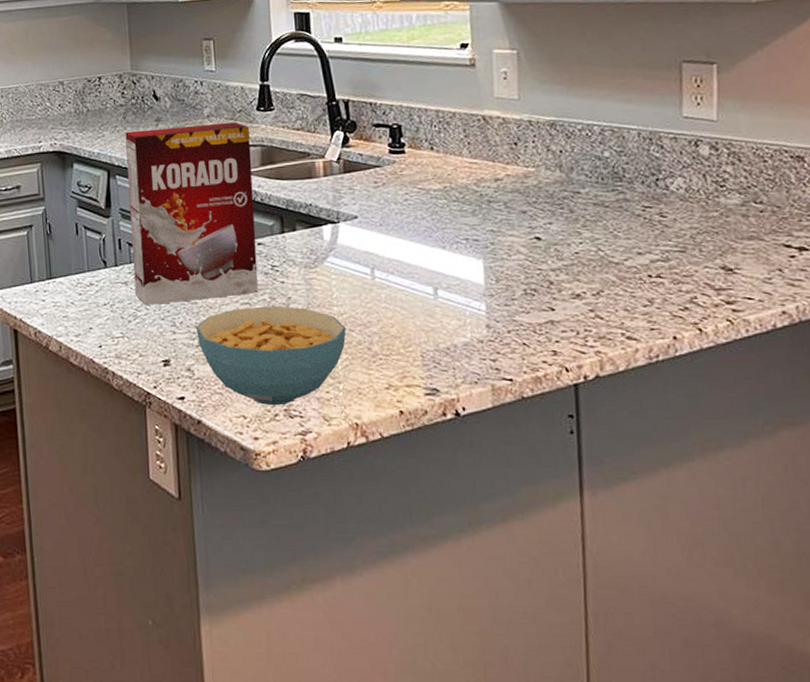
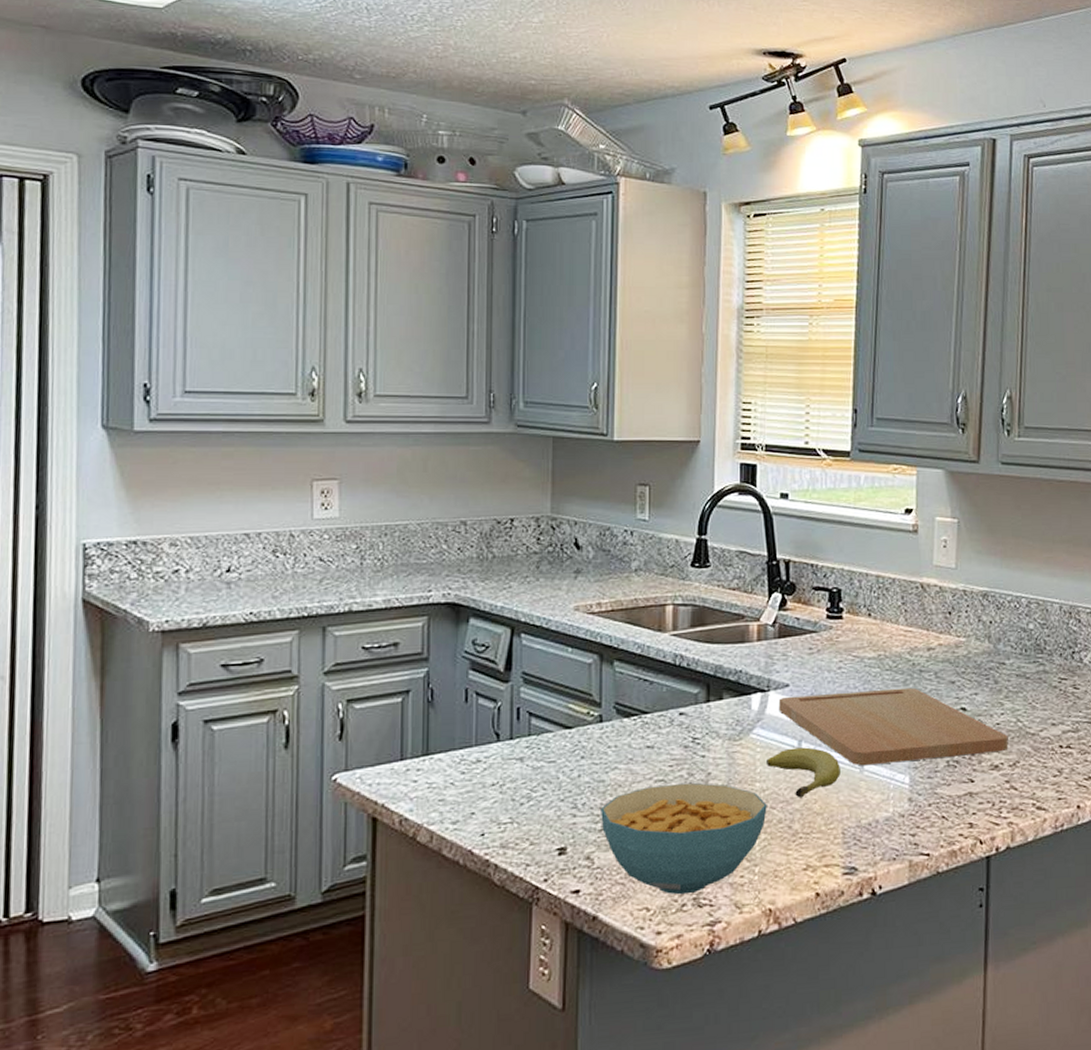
cereal box: present [125,122,259,305] -> none [532,578,682,785]
fruit: none [342,274,415,322] -> present [767,747,841,798]
cutting board: none [349,218,590,293] -> present [778,687,1008,766]

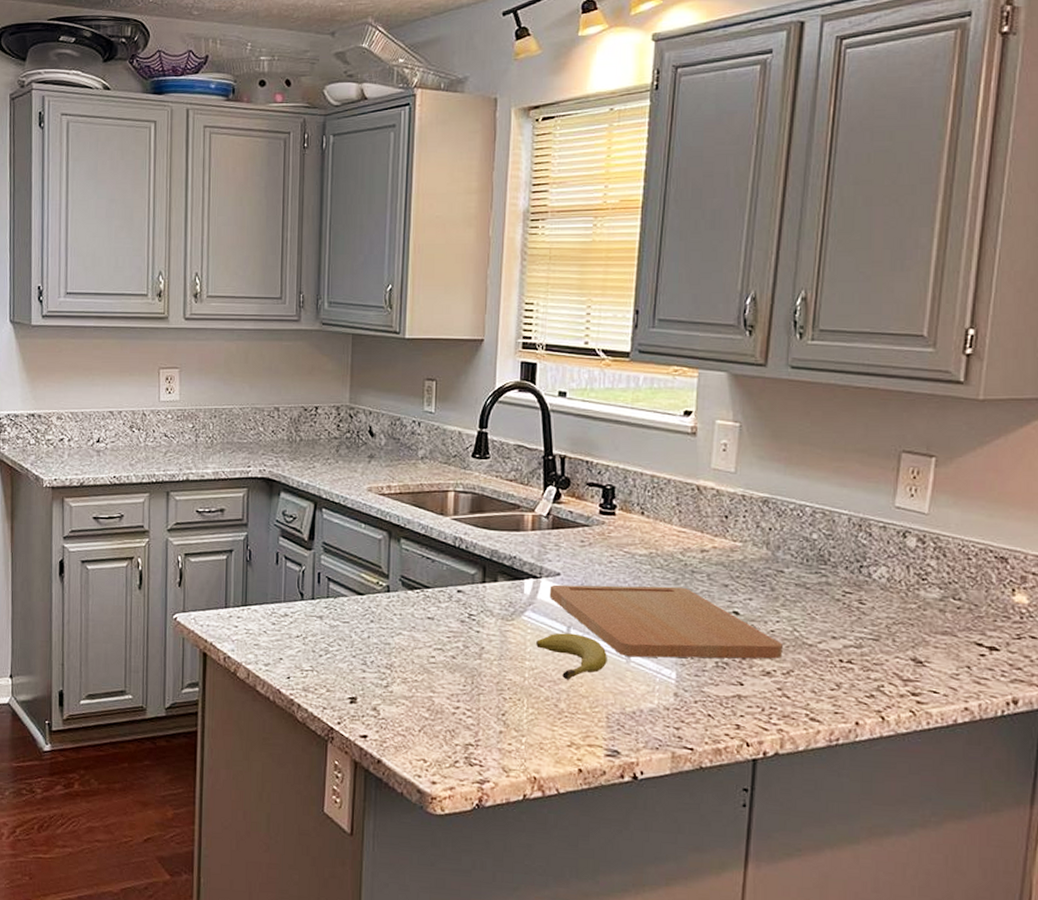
cereal bowl: present [601,782,767,895] -> none [386,653,535,753]

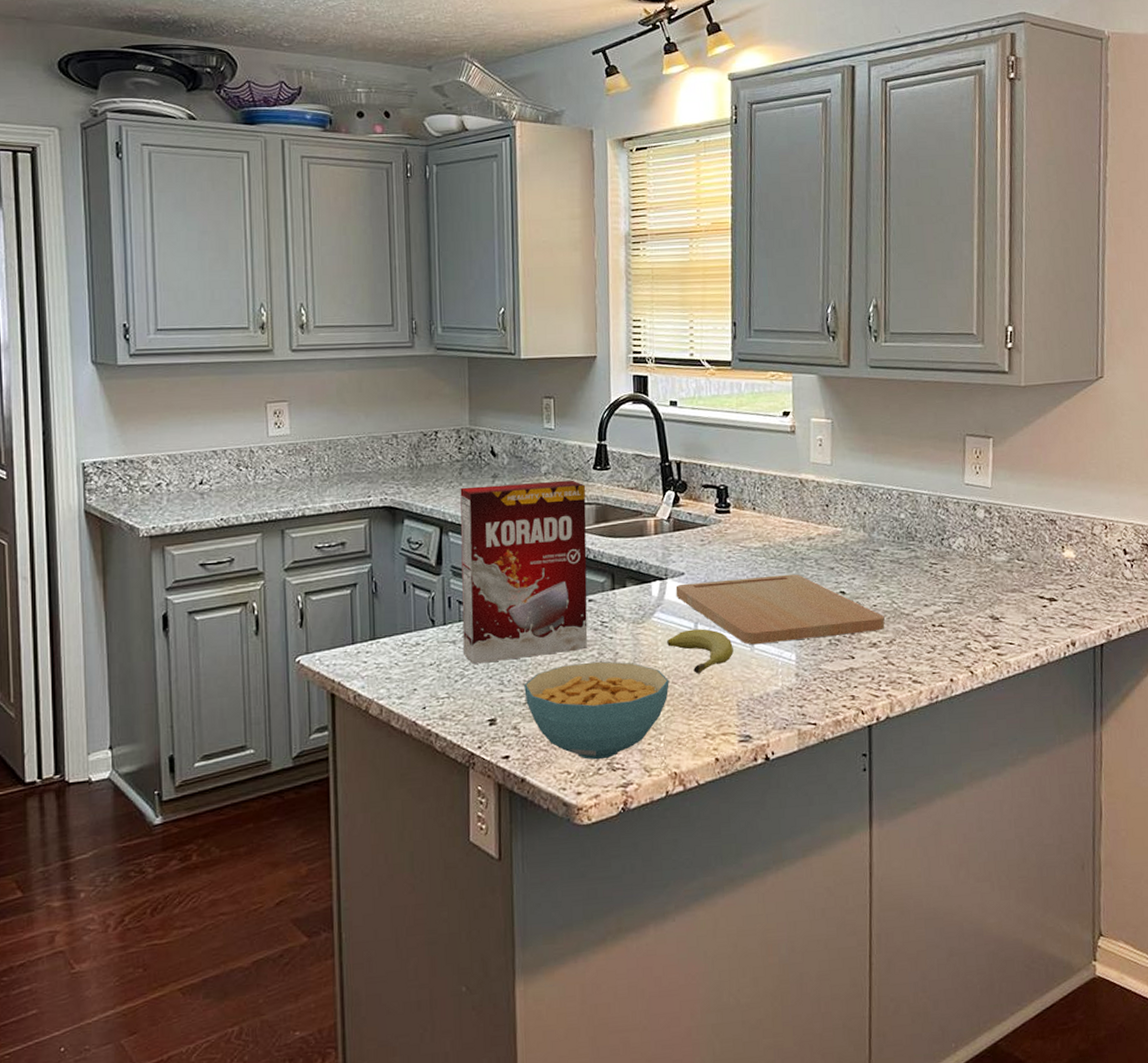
cereal box: none [329,465,463,642] -> present [460,480,588,664]
cereal bowl: none [386,653,535,753] -> present [524,661,669,760]

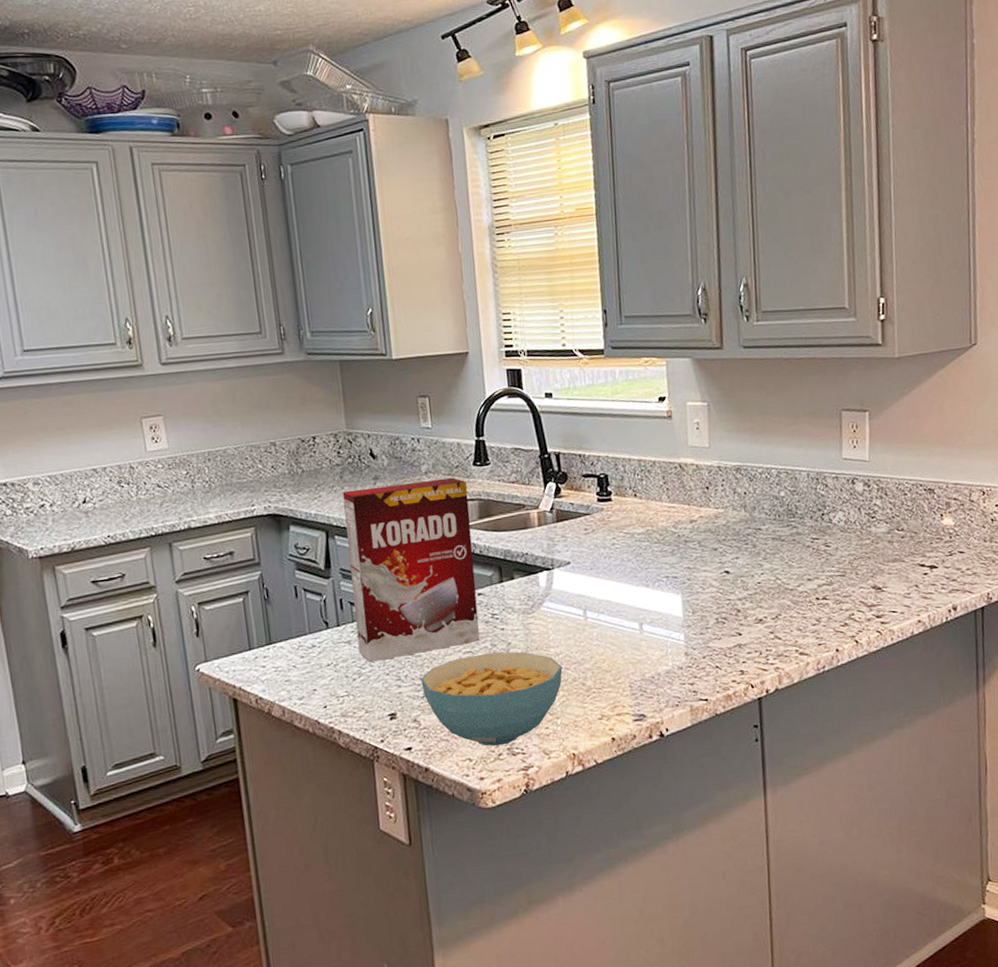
fruit: present [667,628,733,674] -> none [557,615,623,659]
cutting board: present [675,574,885,645] -> none [562,556,770,628]

